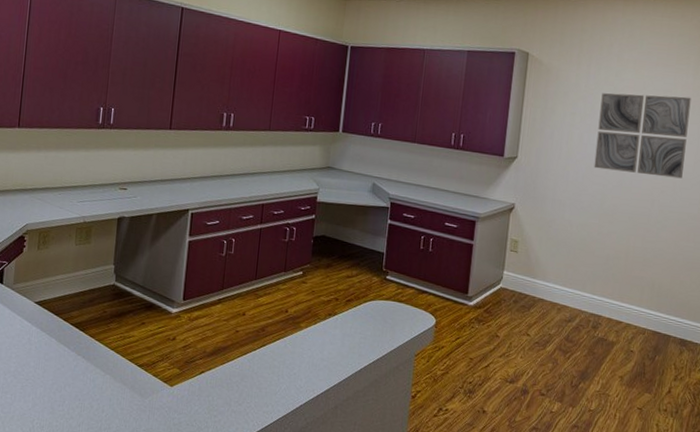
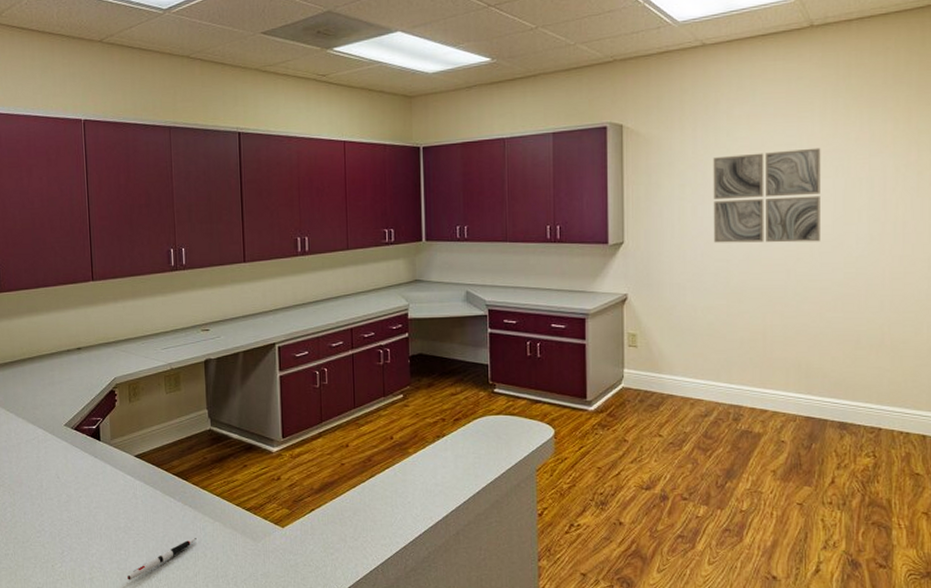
pen: none [10,388,85,425] -> present [127,538,197,580]

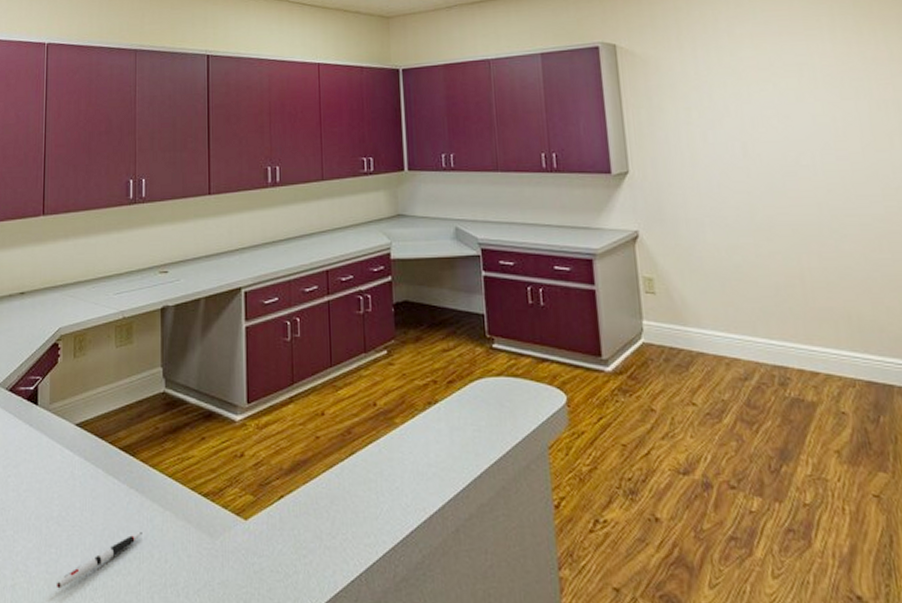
wall art: present [713,147,821,243] -> none [718,67,851,173]

